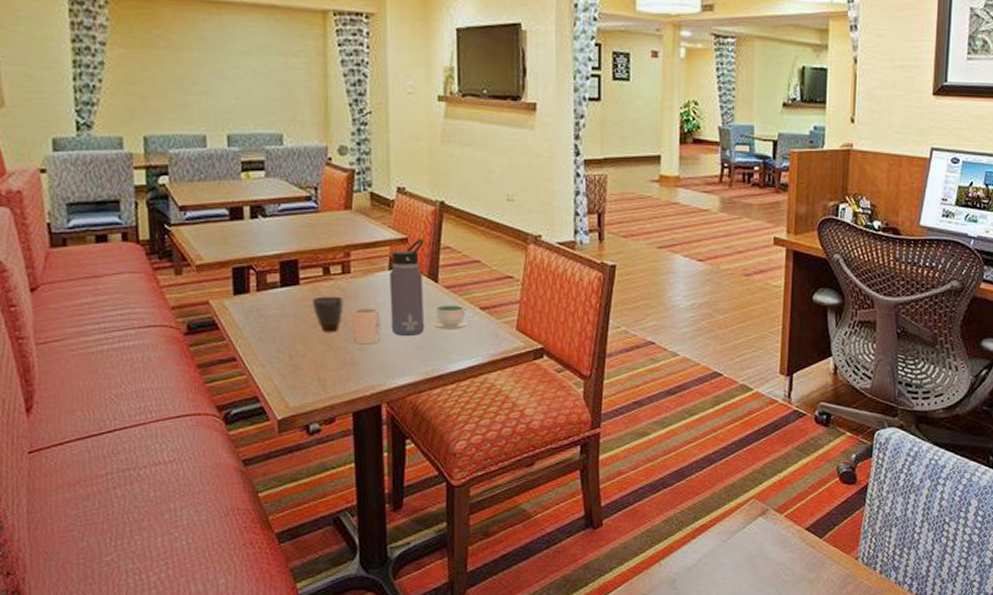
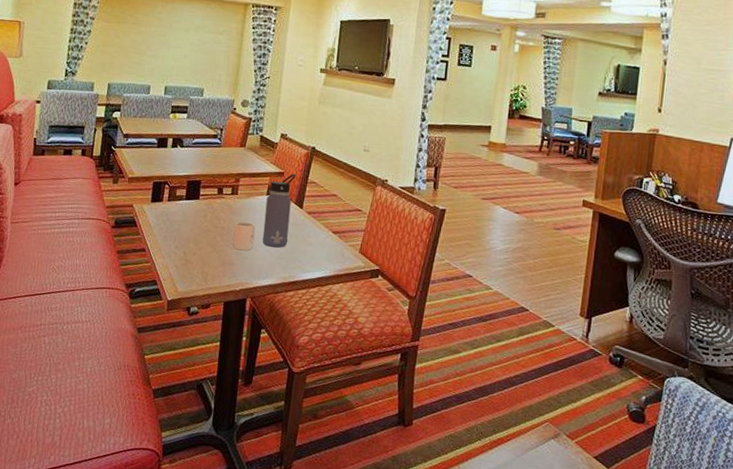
cup: present [311,296,344,333] -> none [206,210,230,239]
cup: present [432,305,469,330] -> none [294,226,323,247]

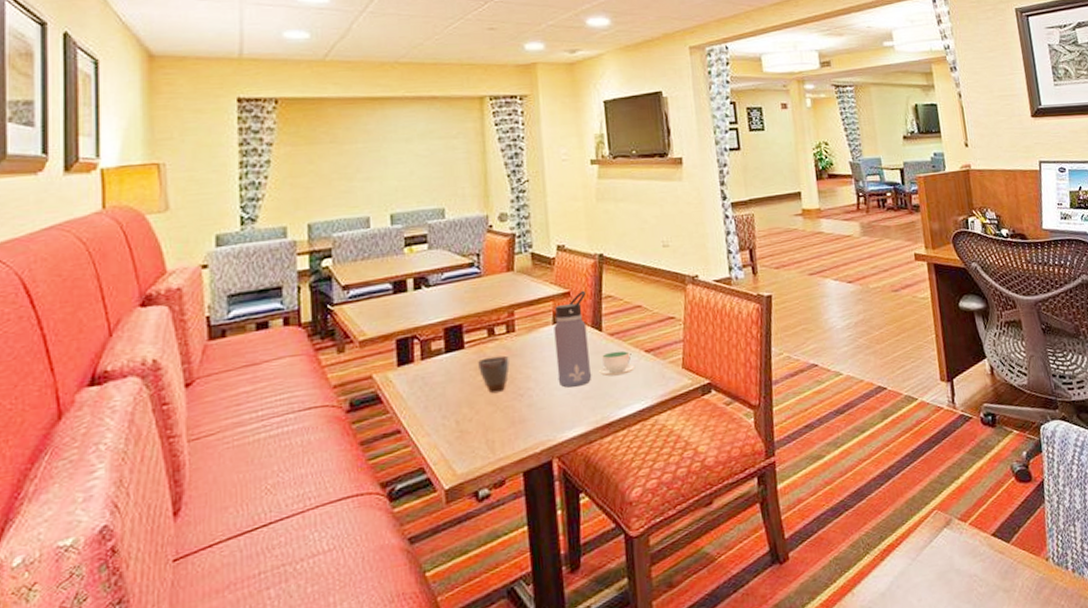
cup: none [206,210,230,239] -> present [477,355,510,394]
mug: present [232,222,255,251] -> none [517,363,548,402]
cup: none [294,226,323,247] -> present [599,350,636,377]

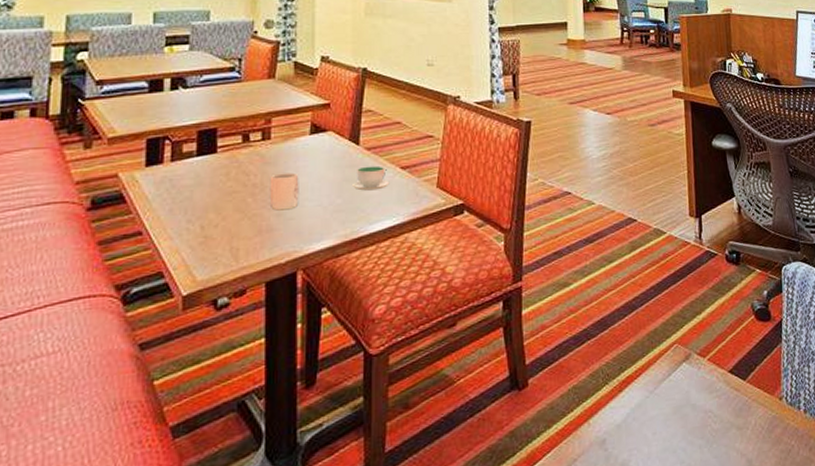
cup: present [477,355,510,394] -> none [228,162,262,201]
mug: none [517,363,548,402] -> present [269,172,299,211]
water bottle: present [554,290,591,389] -> none [310,103,347,200]

